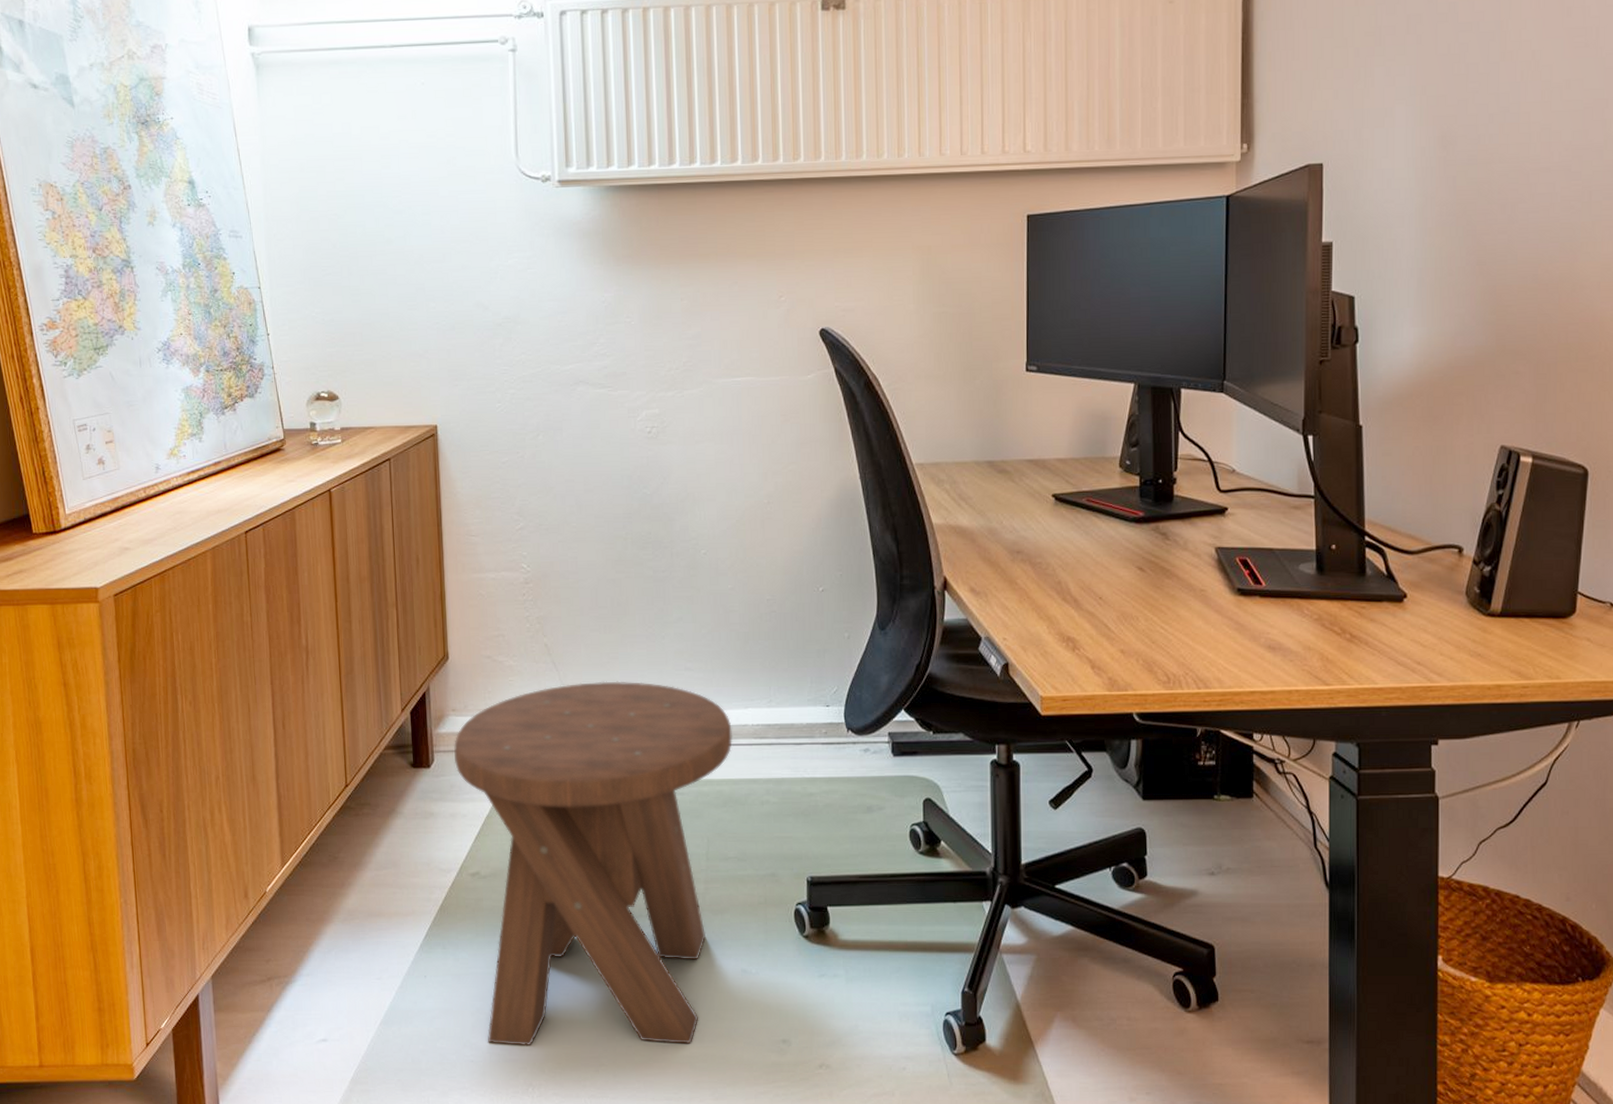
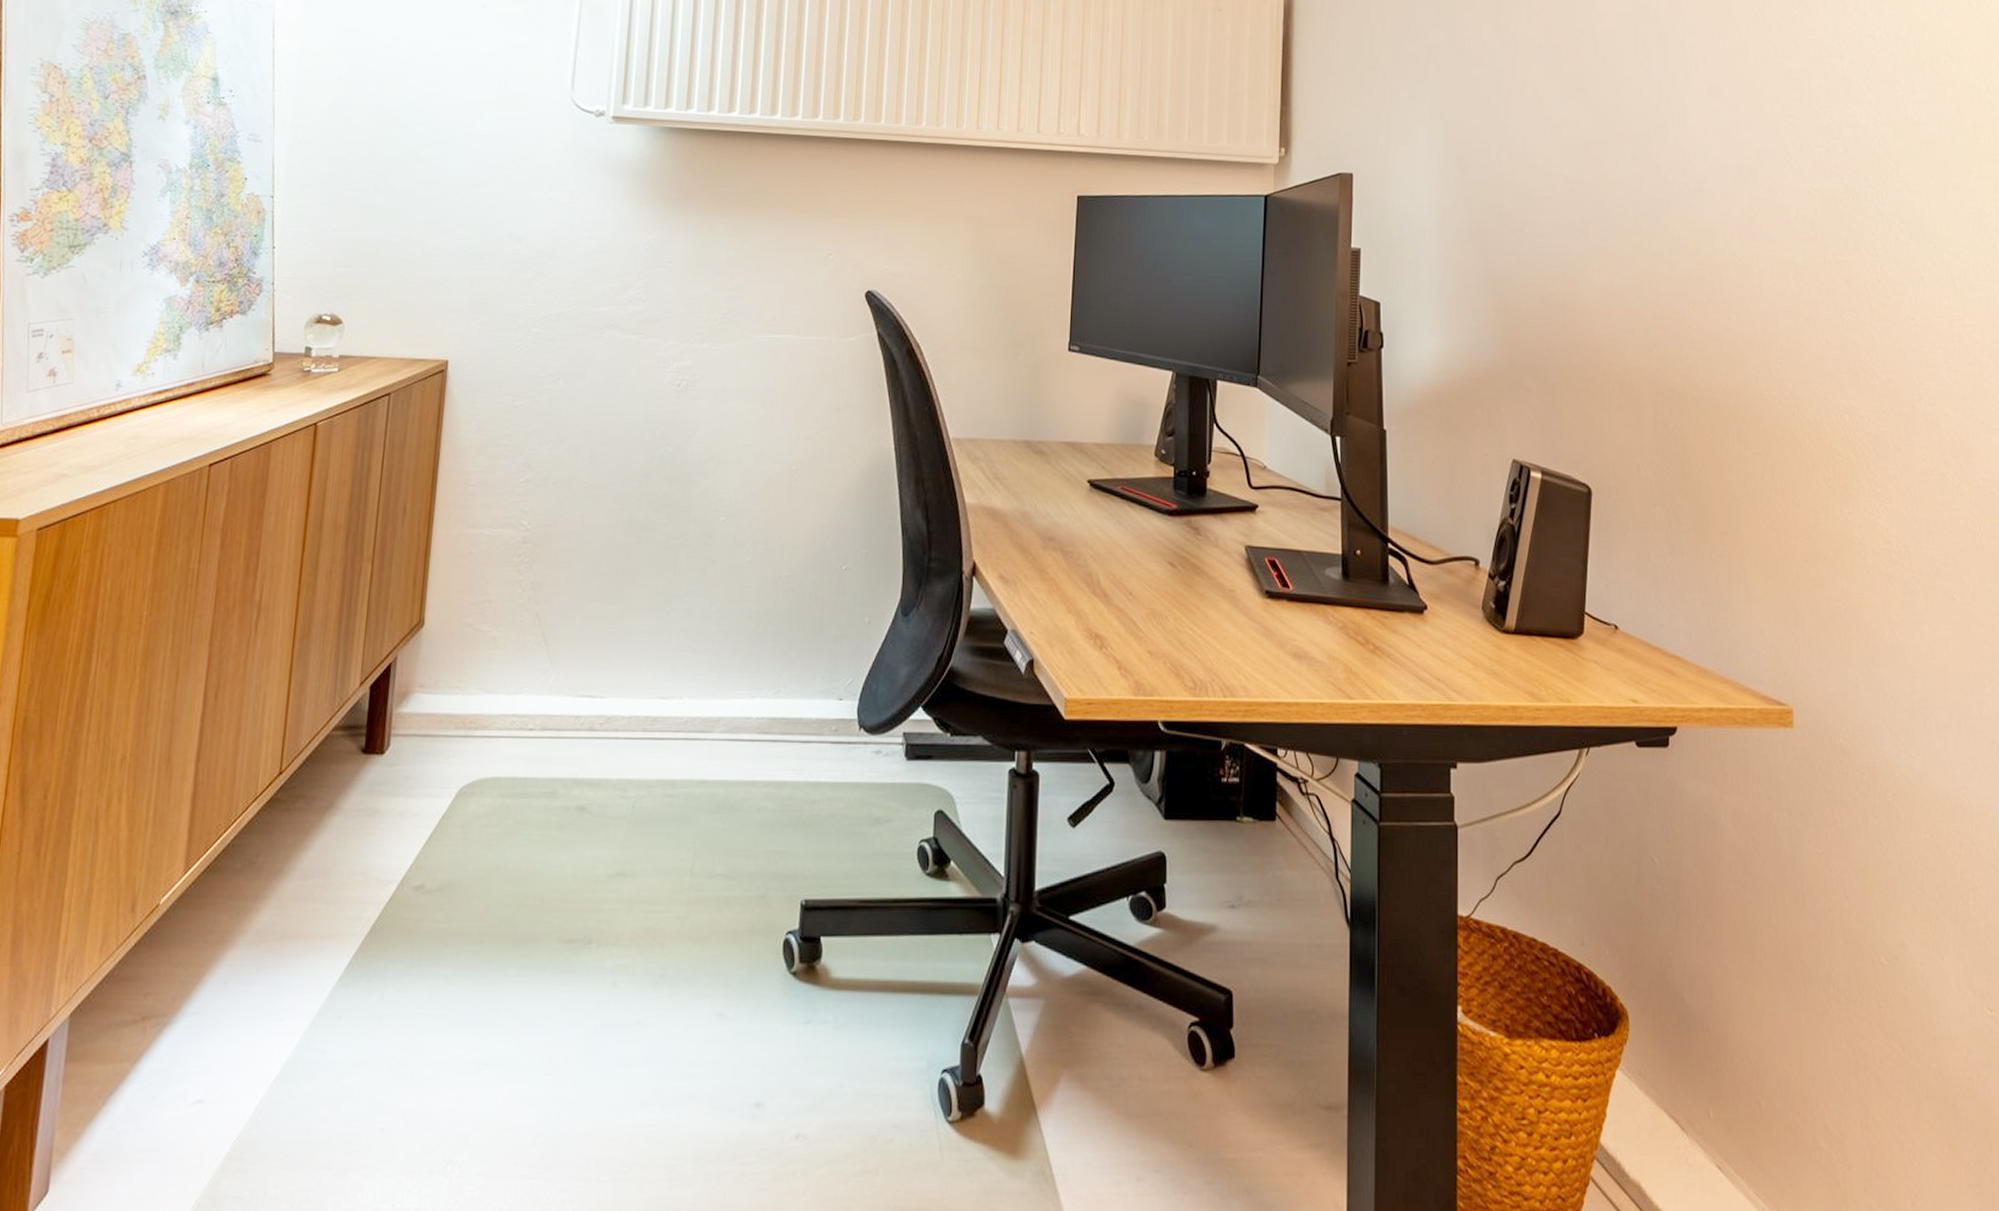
music stool: present [454,681,732,1046] -> none [405,659,735,1111]

